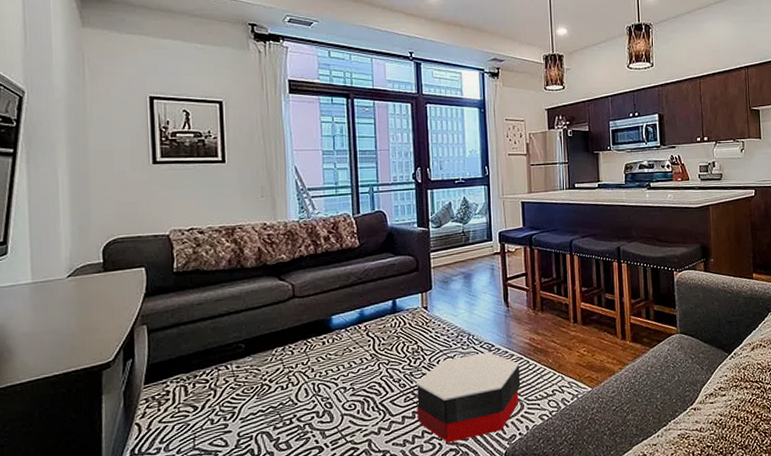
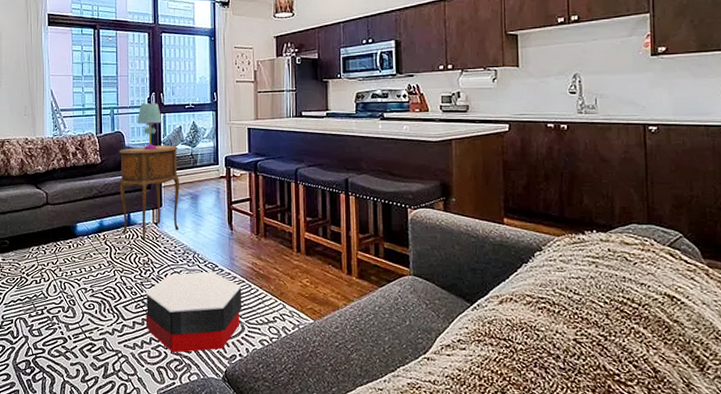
side table: none [380,223,451,326] -> present [119,145,179,240]
table lamp: none [401,179,430,229] -> present [137,103,162,150]

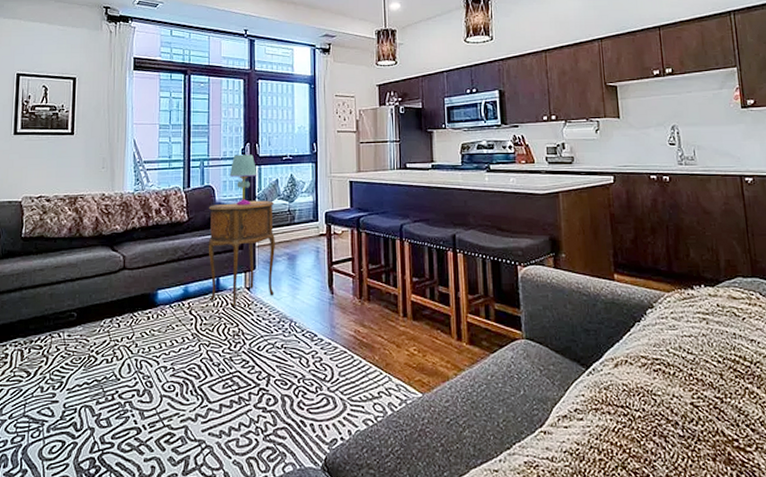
ottoman: present [145,272,242,353] -> none [234,342,344,440]

